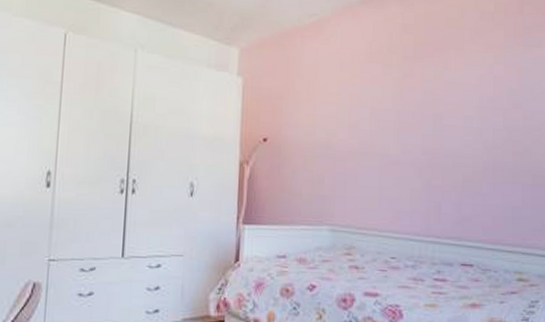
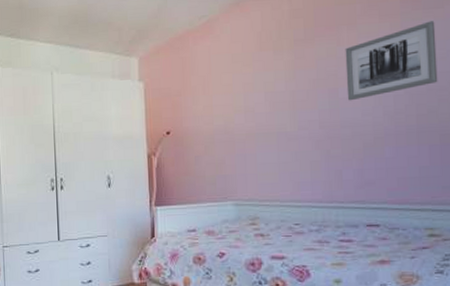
wall art: none [450,58,534,129] -> present [345,21,438,101]

